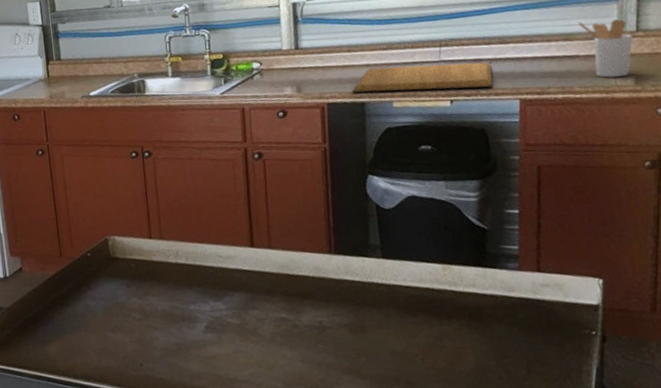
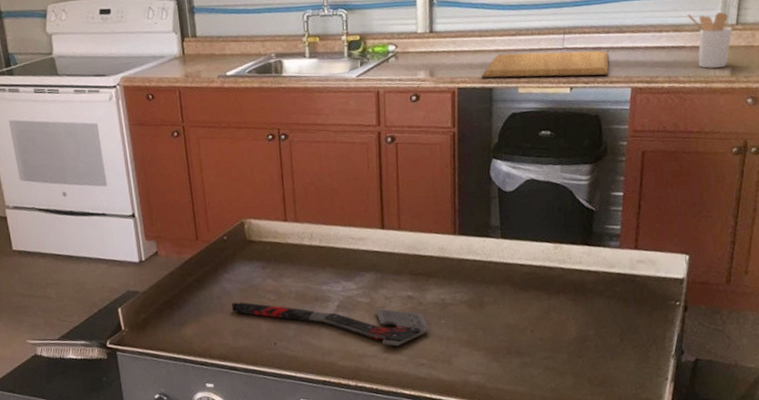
spatula: none [96,320,308,372] -> present [232,302,431,347]

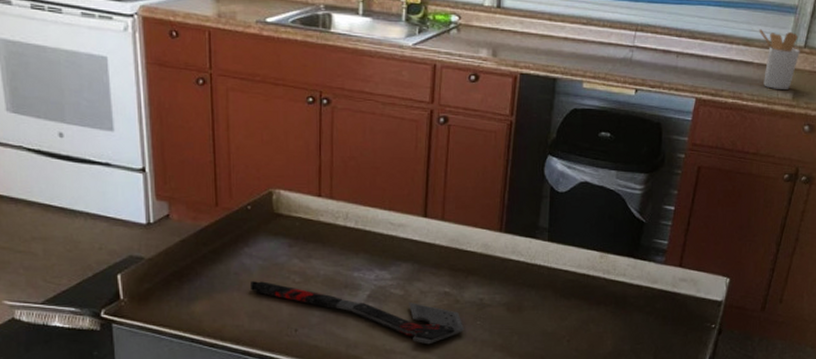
chopping board: present [481,50,609,78] -> none [546,42,678,82]

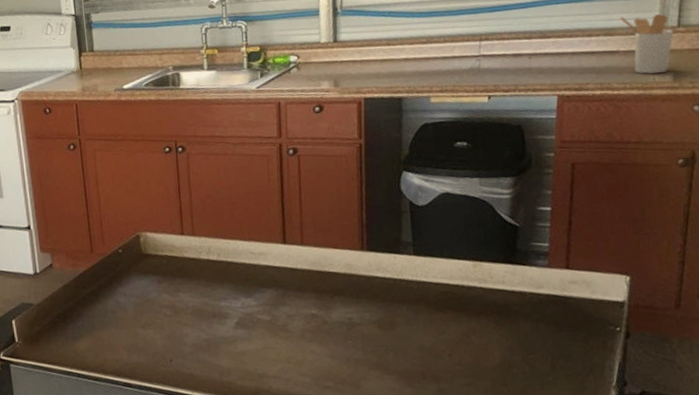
spatula: present [251,281,465,345] -> none [126,317,337,367]

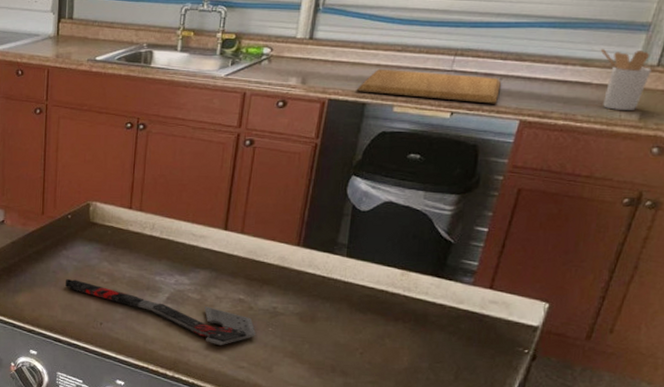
spatula: none [126,317,337,367] -> present [66,279,257,346]
chopping board: none [389,57,532,88] -> present [356,68,501,104]

